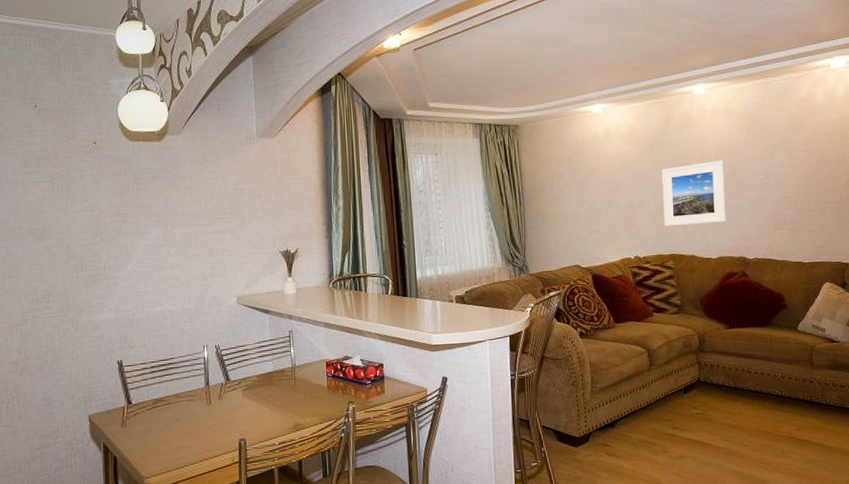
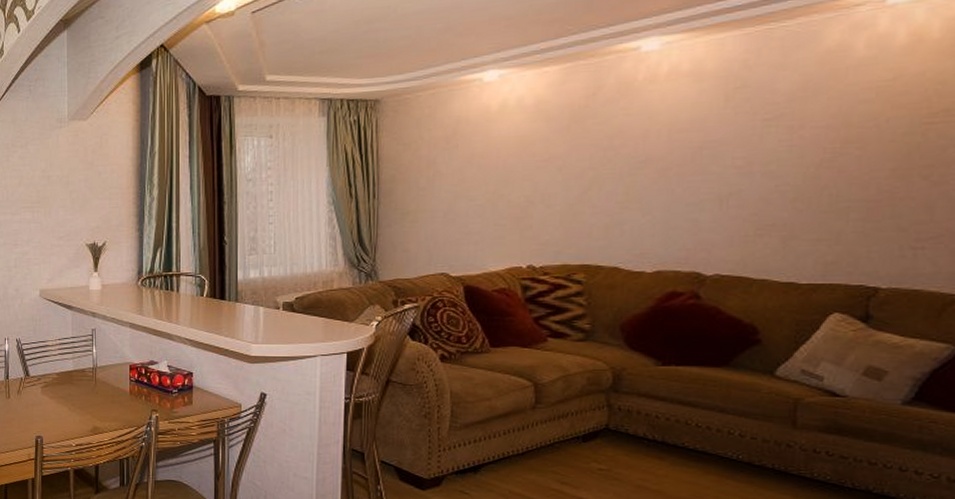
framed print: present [661,160,727,226] -> none [576,141,680,228]

